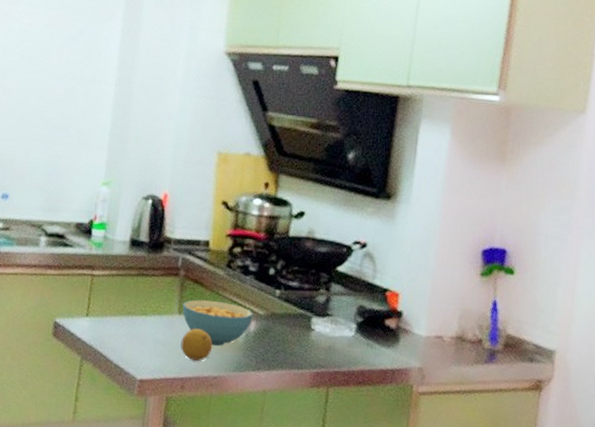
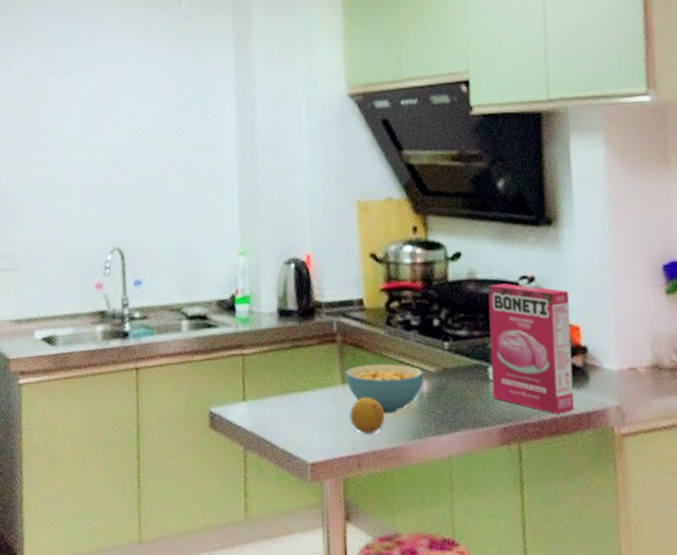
cereal box: none [311,245,395,367] -> present [488,284,574,414]

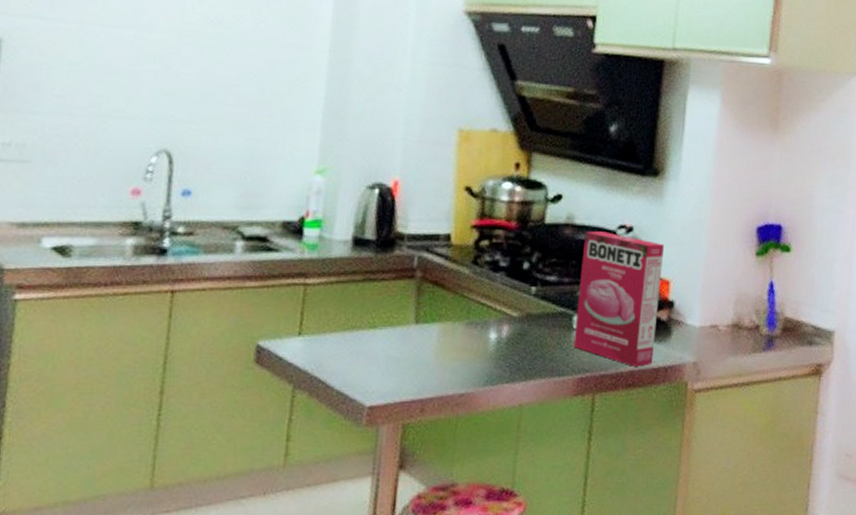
cereal bowl: present [345,364,424,414] -> none [420,305,506,358]
fruit: present [350,397,385,433] -> none [419,339,458,377]

